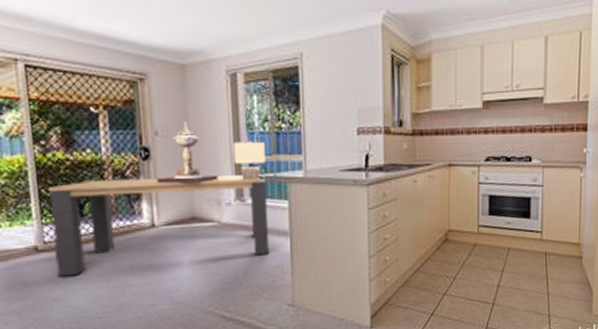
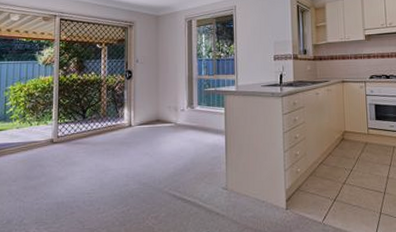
dining table: present [47,175,270,277] -> none [64,89,210,162]
decorative urn: present [156,121,218,184] -> none [135,52,176,96]
lamp: present [233,140,266,180] -> none [188,65,209,93]

